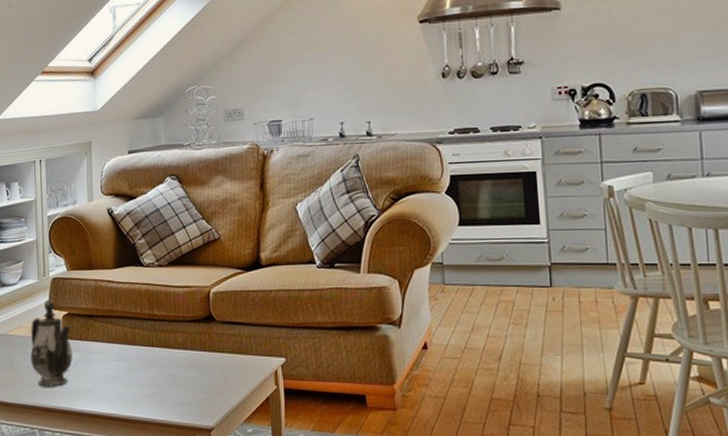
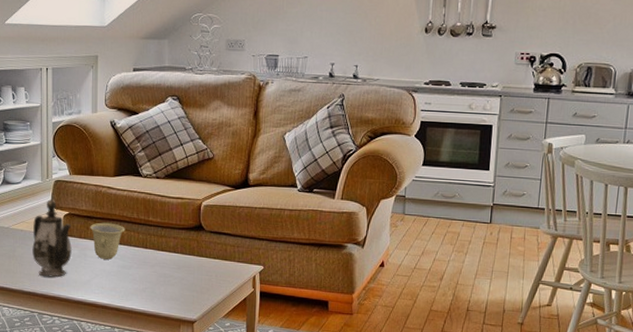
cup: none [91,320,129,362] -> present [90,222,125,260]

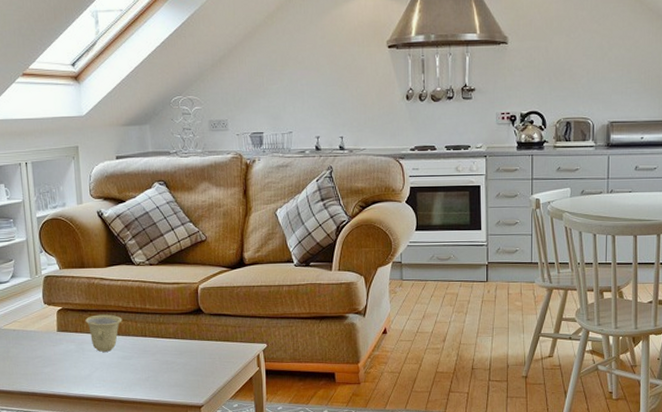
teapot: present [32,199,72,278] -> none [25,296,69,375]

